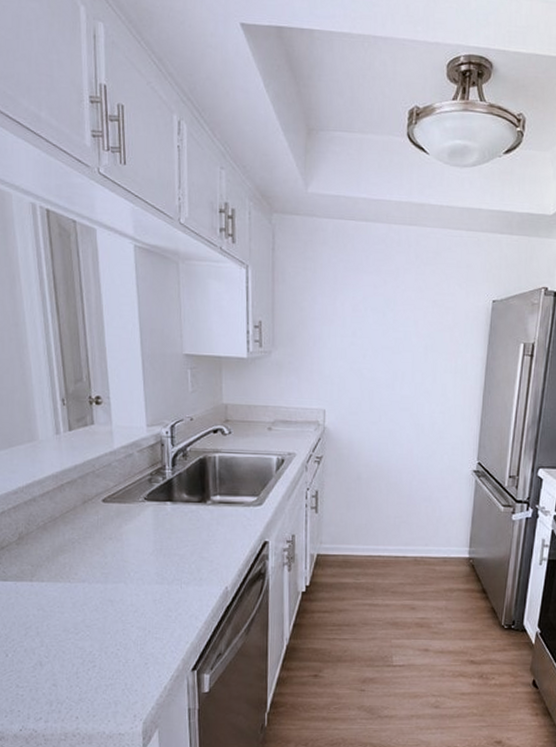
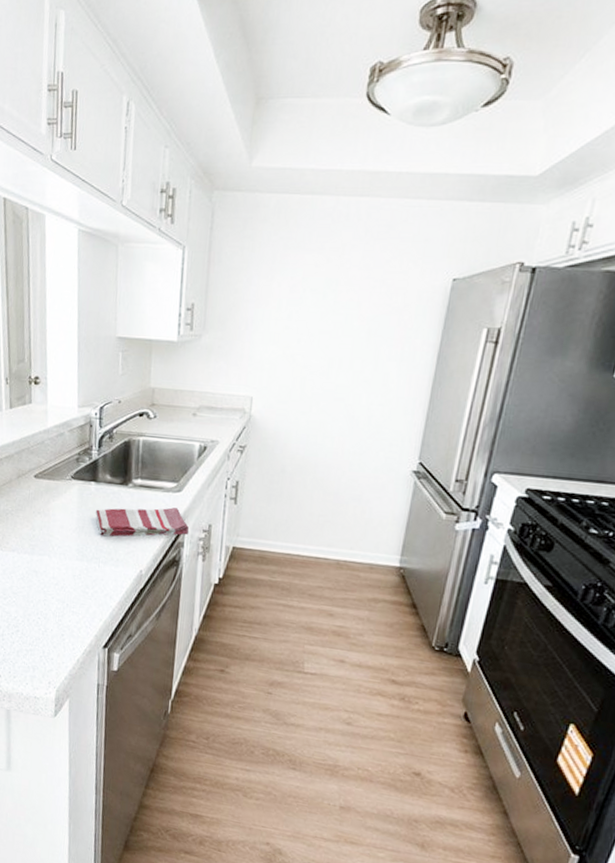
dish towel: none [173,521,273,557] -> present [95,507,189,537]

